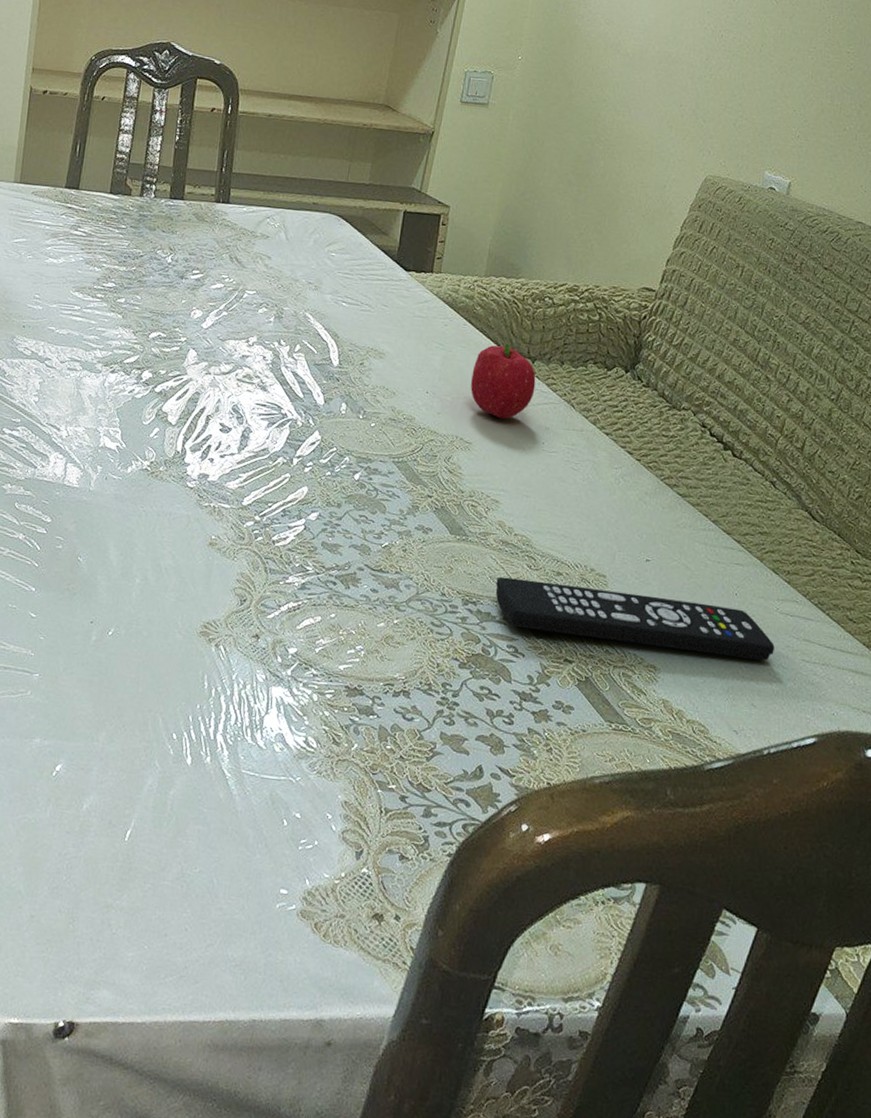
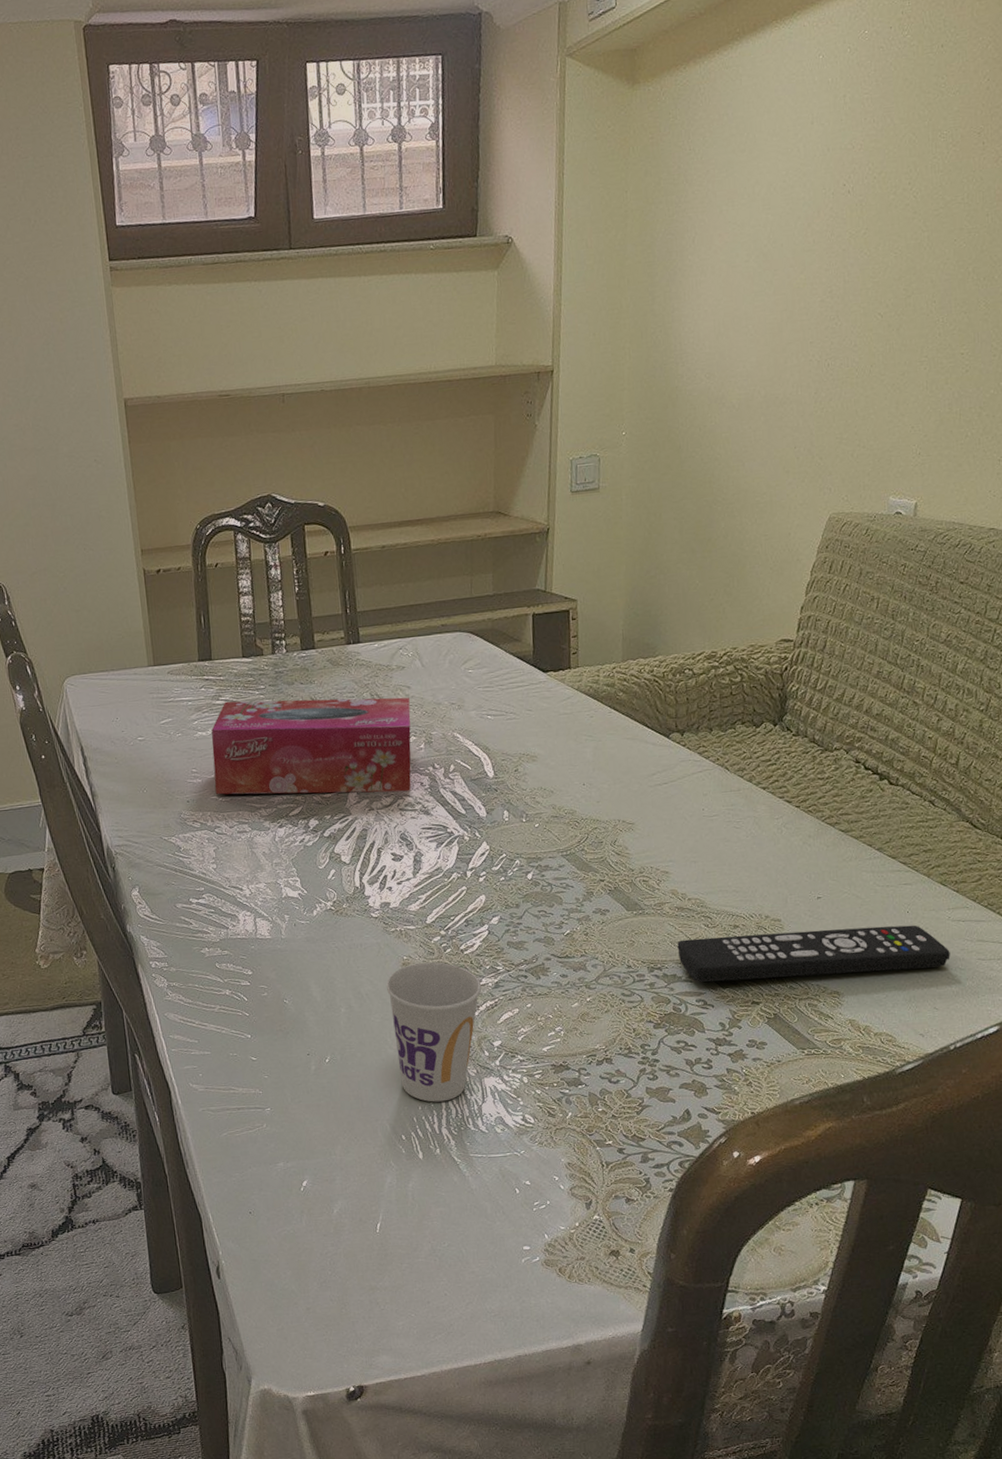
tissue box: none [53,233,268,363] -> present [211,697,411,795]
cup: none [184,545,288,705] -> present [385,962,482,1102]
fruit: present [471,342,536,419] -> none [624,720,688,795]

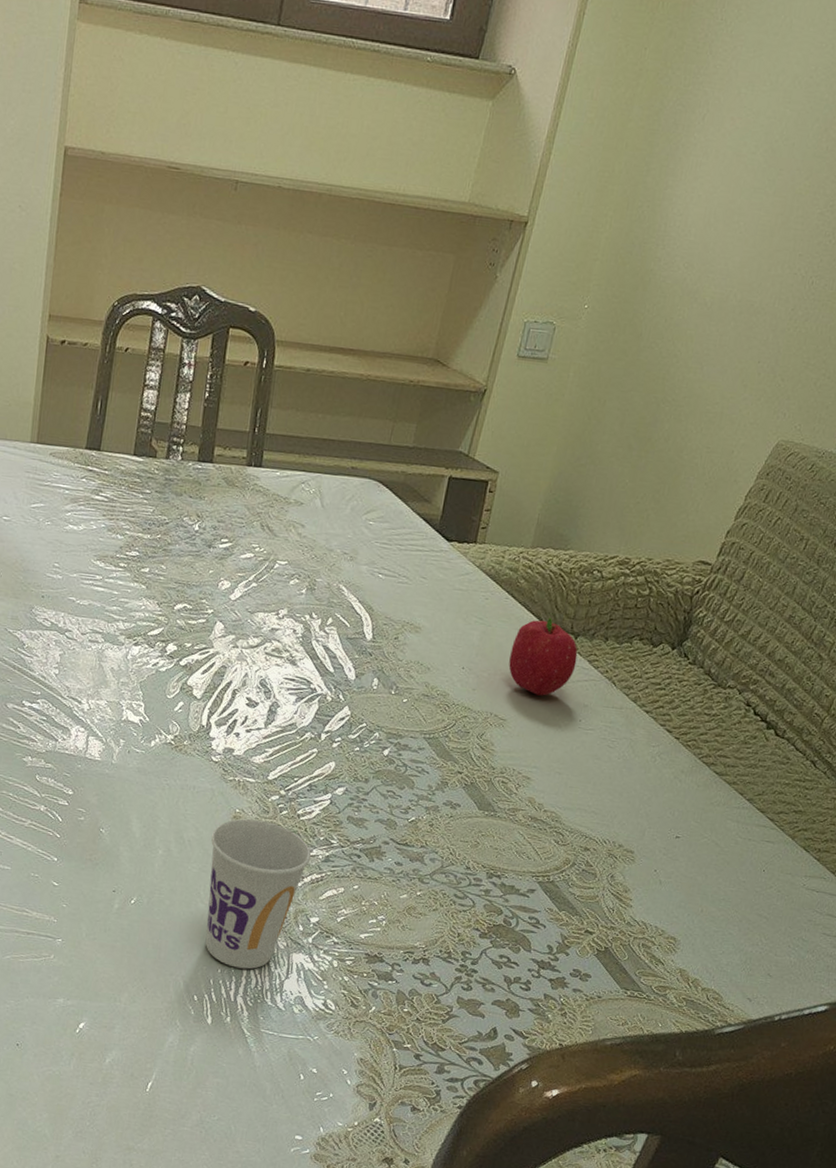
tissue box: present [211,697,411,795] -> none [74,498,301,636]
fruit: none [624,720,688,795] -> present [509,617,578,696]
remote control: present [677,925,950,982] -> none [521,851,797,934]

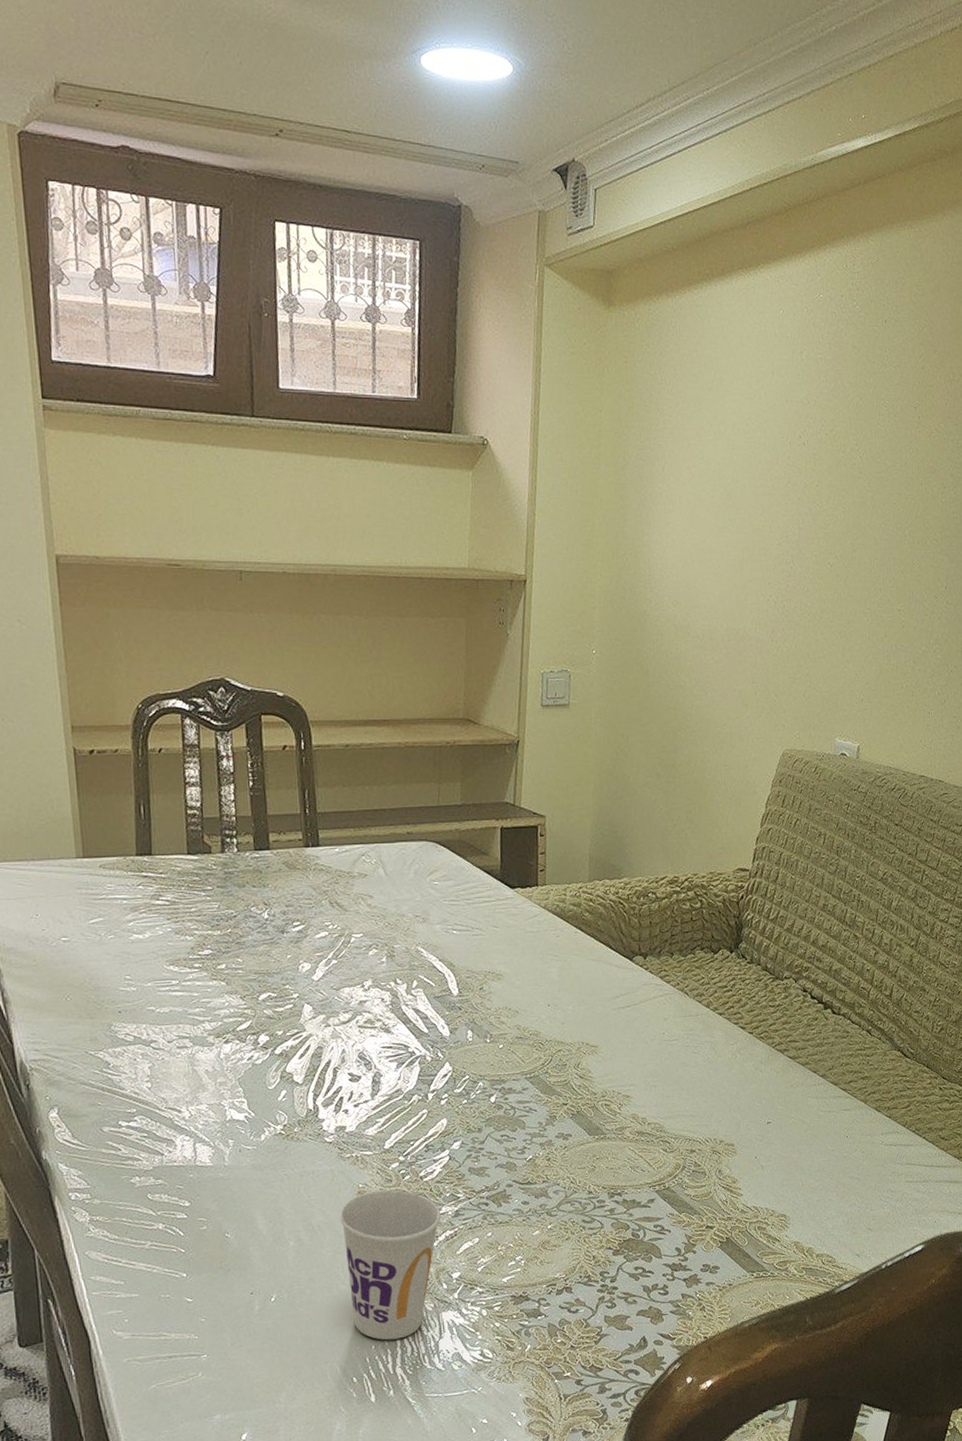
fruit: present [509,617,578,696] -> none [589,943,650,1018]

